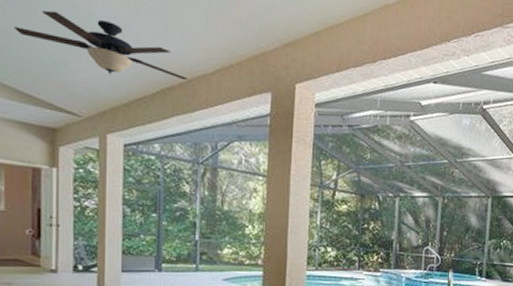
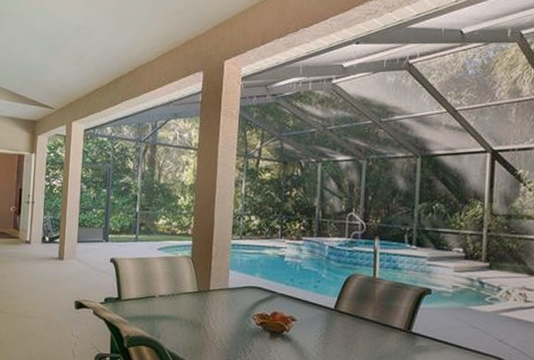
ceiling fan: present [14,10,187,81] -> none [13,25,135,72]

